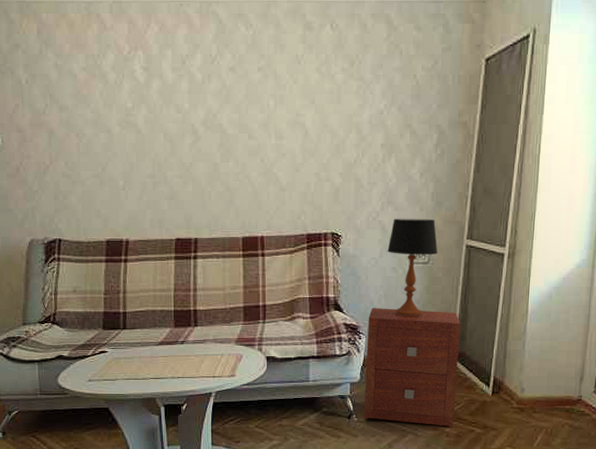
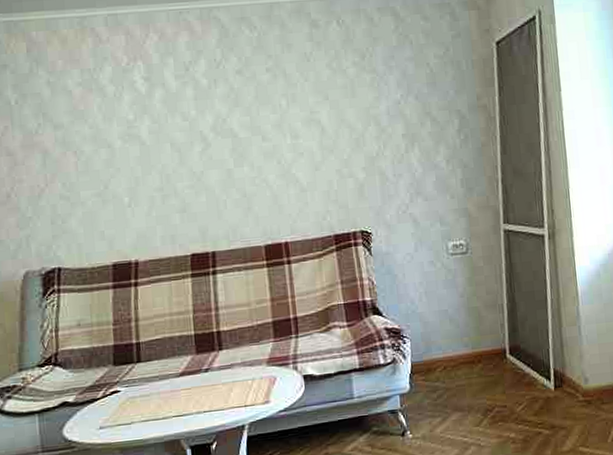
nightstand: present [363,308,461,428] -> none [410,302,519,435]
table lamp: present [387,218,438,317] -> none [422,206,476,314]

